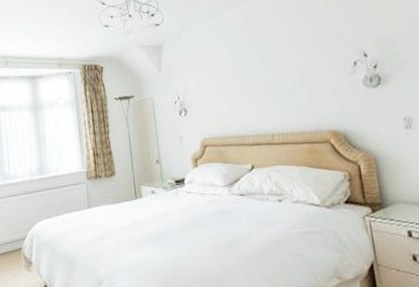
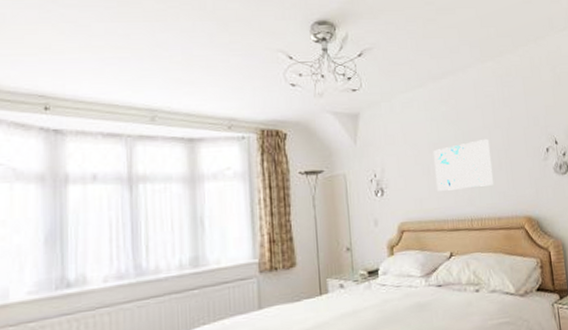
wall art: none [233,58,295,109] -> present [434,139,493,191]

